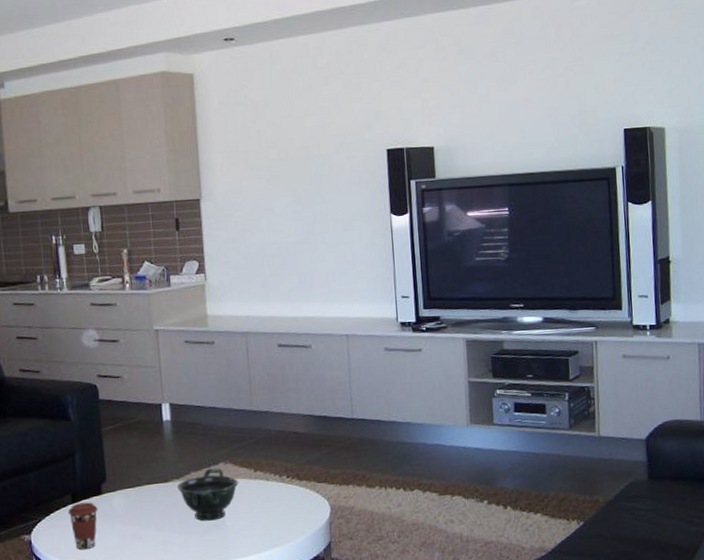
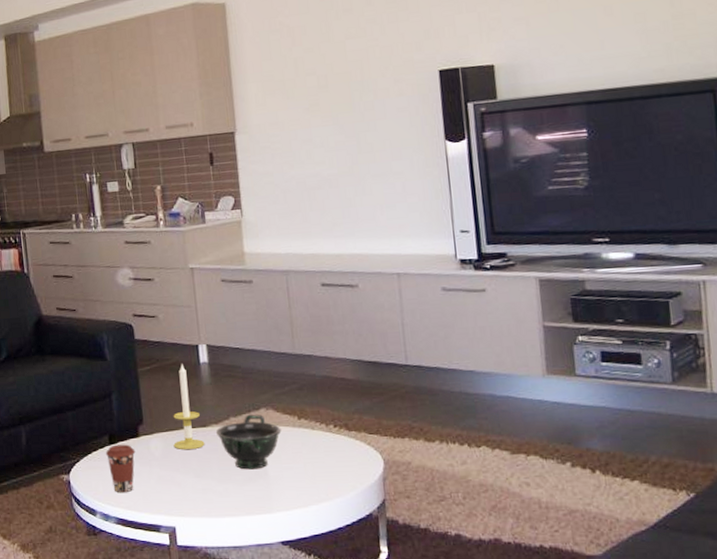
candle: none [136,422,166,506] -> present [173,364,205,450]

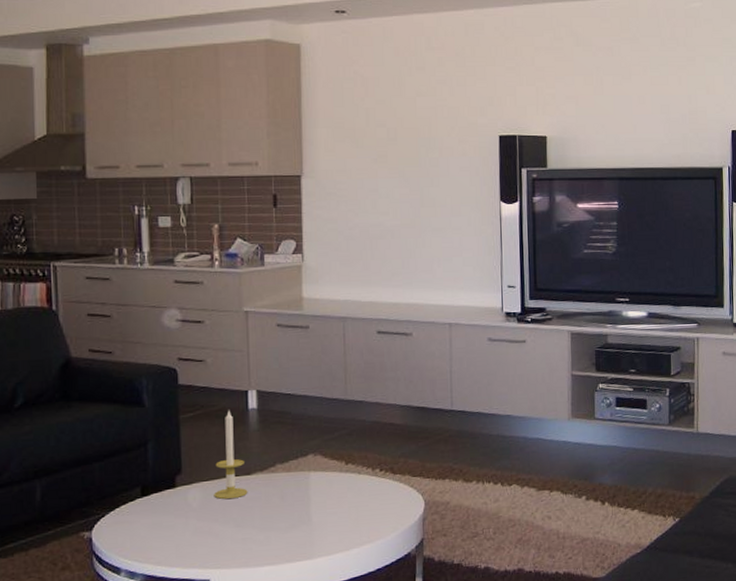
coffee cup: present [105,444,136,493] -> none [135,495,171,548]
bowl: present [216,414,282,470] -> none [261,460,328,517]

